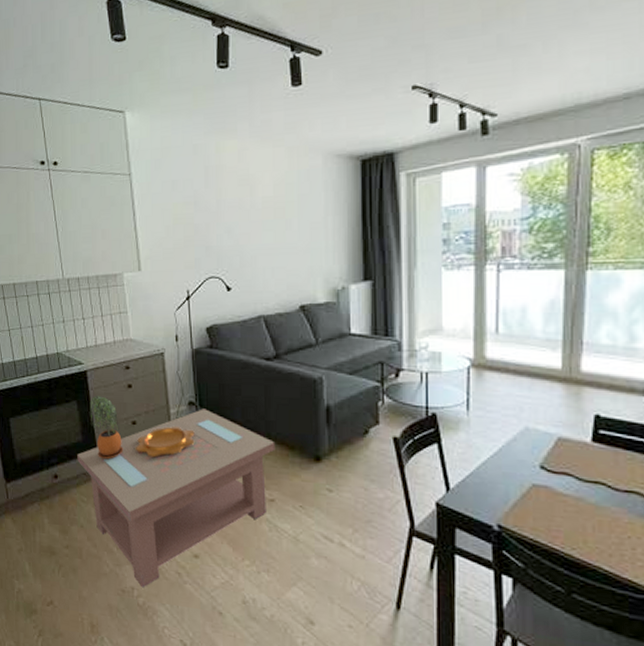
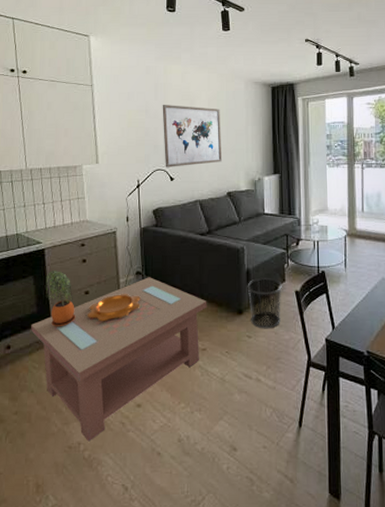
wall art: none [214,193,292,274] -> present [162,105,222,167]
waste bin: none [327,417,375,483] -> present [247,277,282,329]

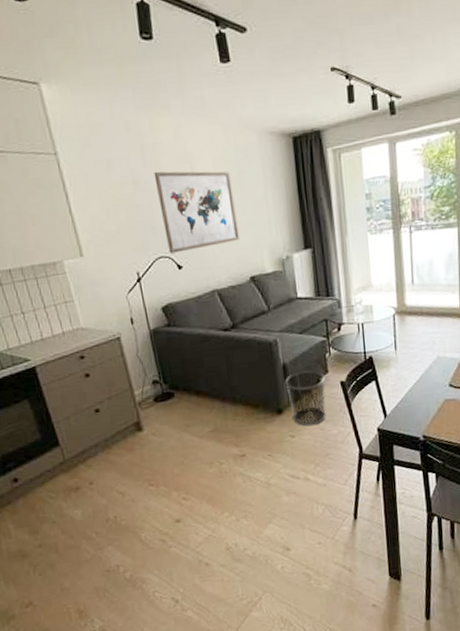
coffee table: present [31,277,207,442] -> none [37,385,242,563]
potted plant: present [45,271,76,327] -> none [43,390,89,452]
decorative bowl: present [87,293,141,322] -> none [101,406,164,441]

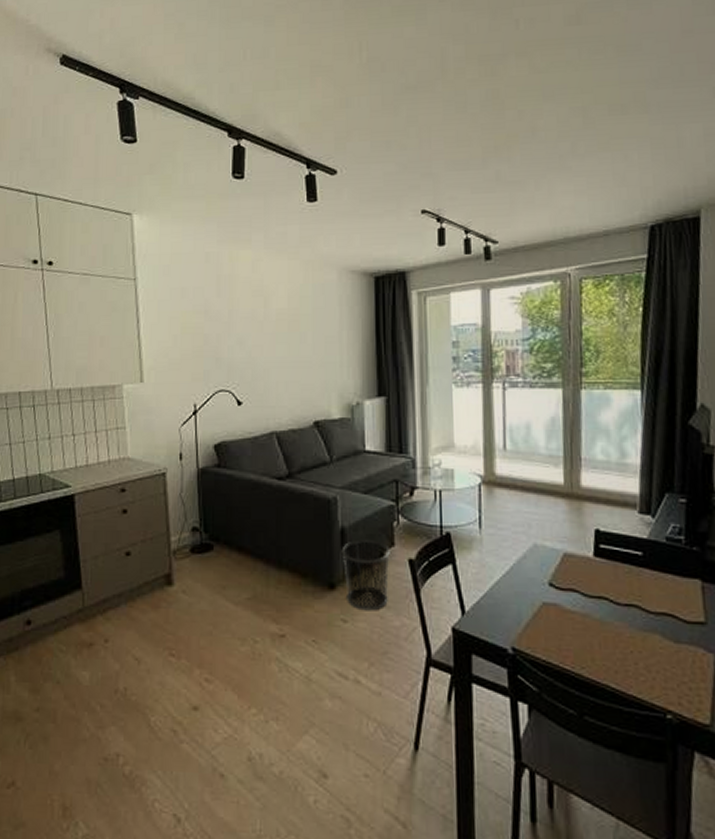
wall art: present [154,171,239,254] -> none [226,303,306,388]

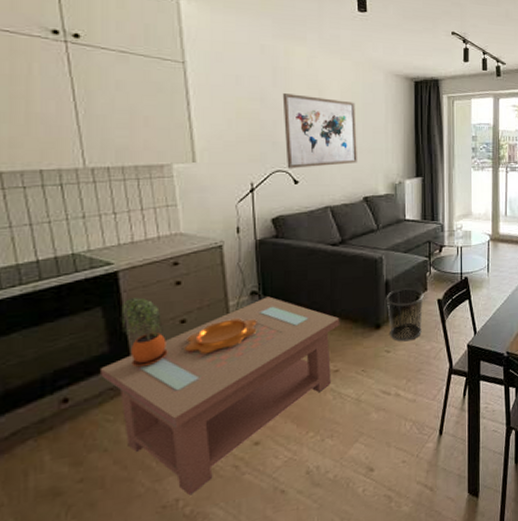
coffee table: none [57,535,287,754] -> present [101,296,340,496]
potted plant: none [75,523,114,599] -> present [121,297,168,367]
decorative bowl: none [128,555,198,593] -> present [183,317,257,355]
wall art: none [226,303,306,388] -> present [282,93,357,168]

